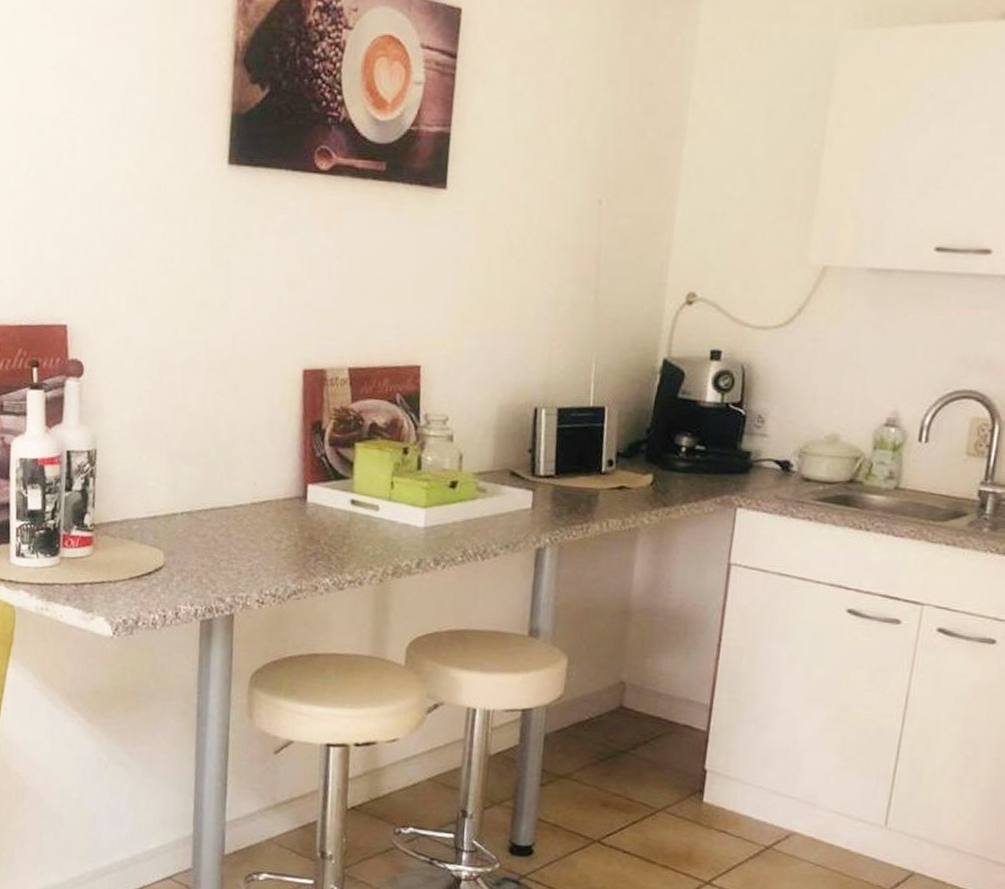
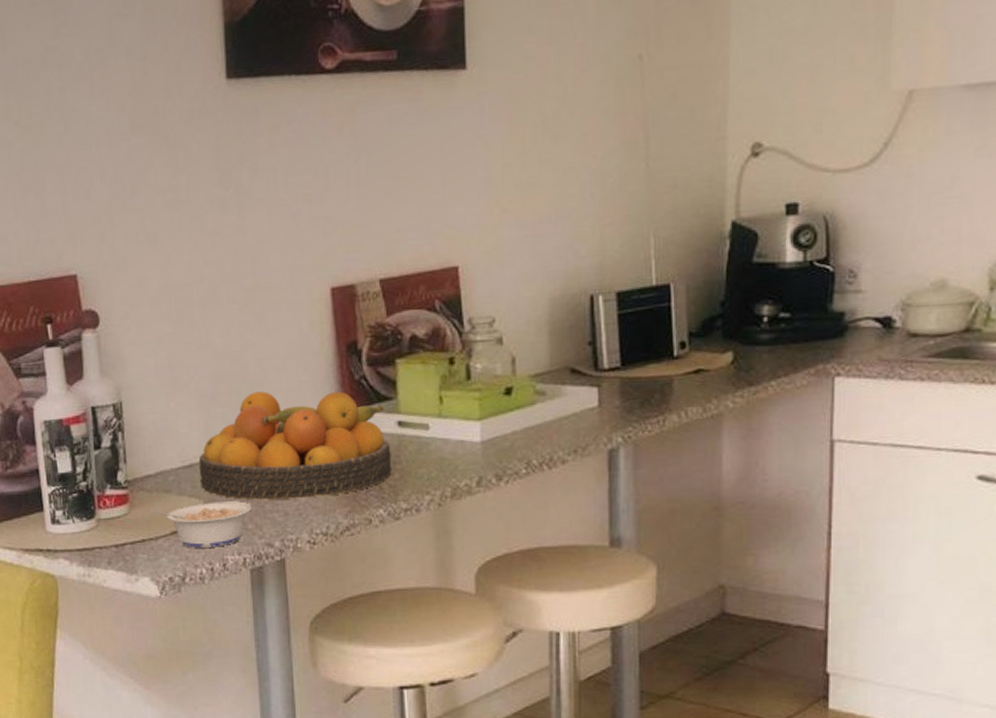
legume: none [111,553,208,596] -> present [149,501,252,548]
fruit bowl: none [162,456,342,561] -> present [198,391,392,500]

